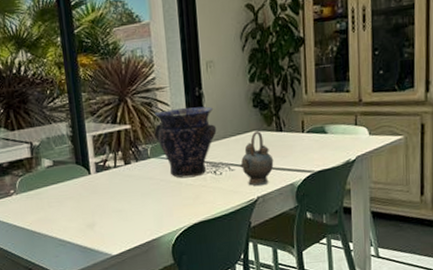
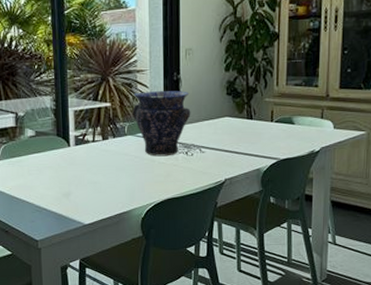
teapot: present [240,130,274,186] -> none [211,116,243,168]

